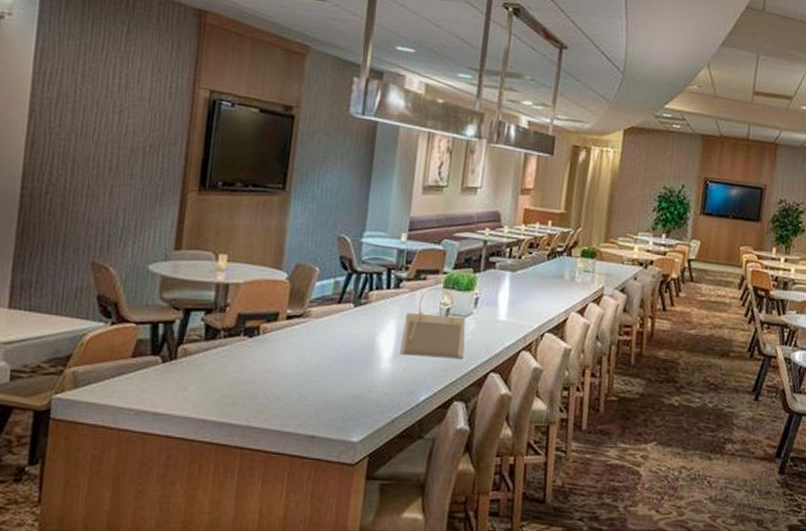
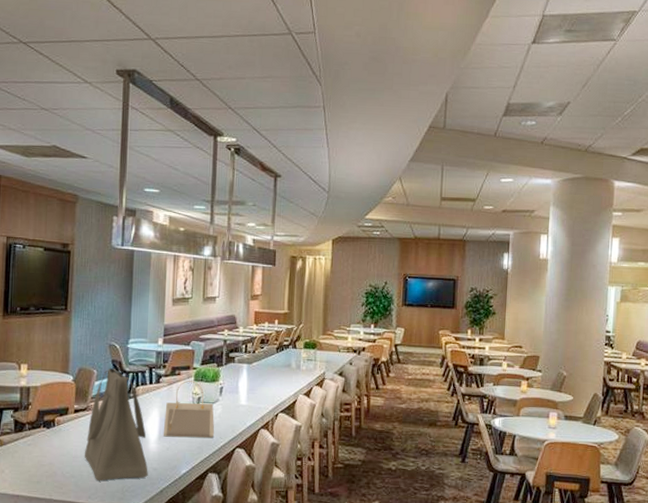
tote bag: none [295,266,378,406] -> present [84,368,148,481]

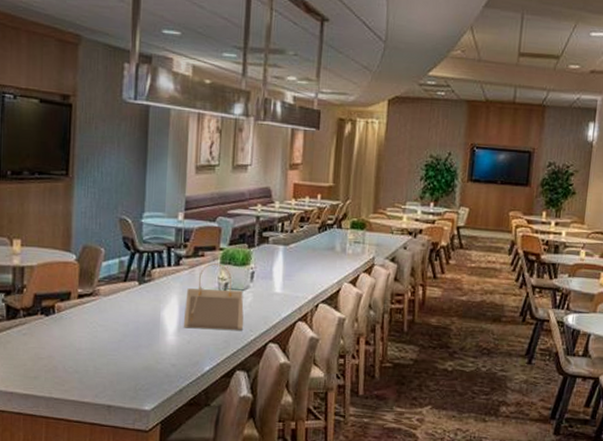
tote bag: present [84,368,148,481] -> none [89,246,166,377]

